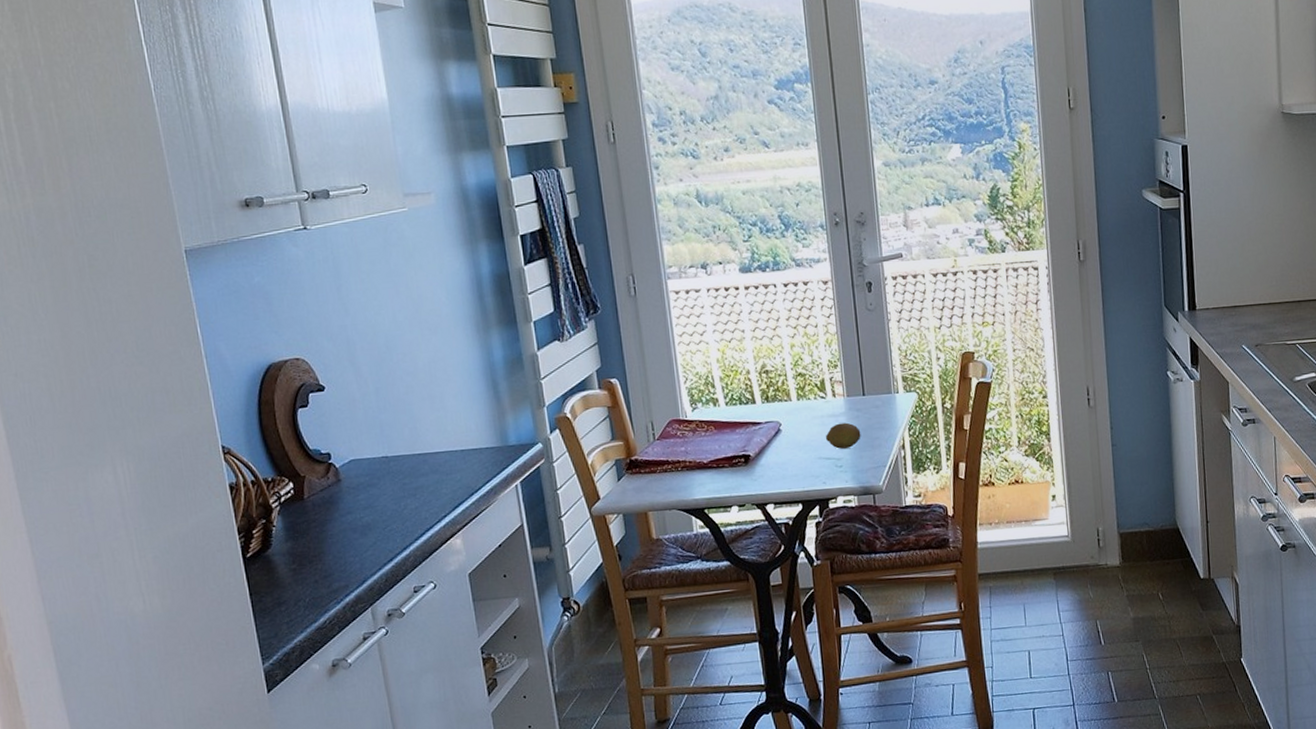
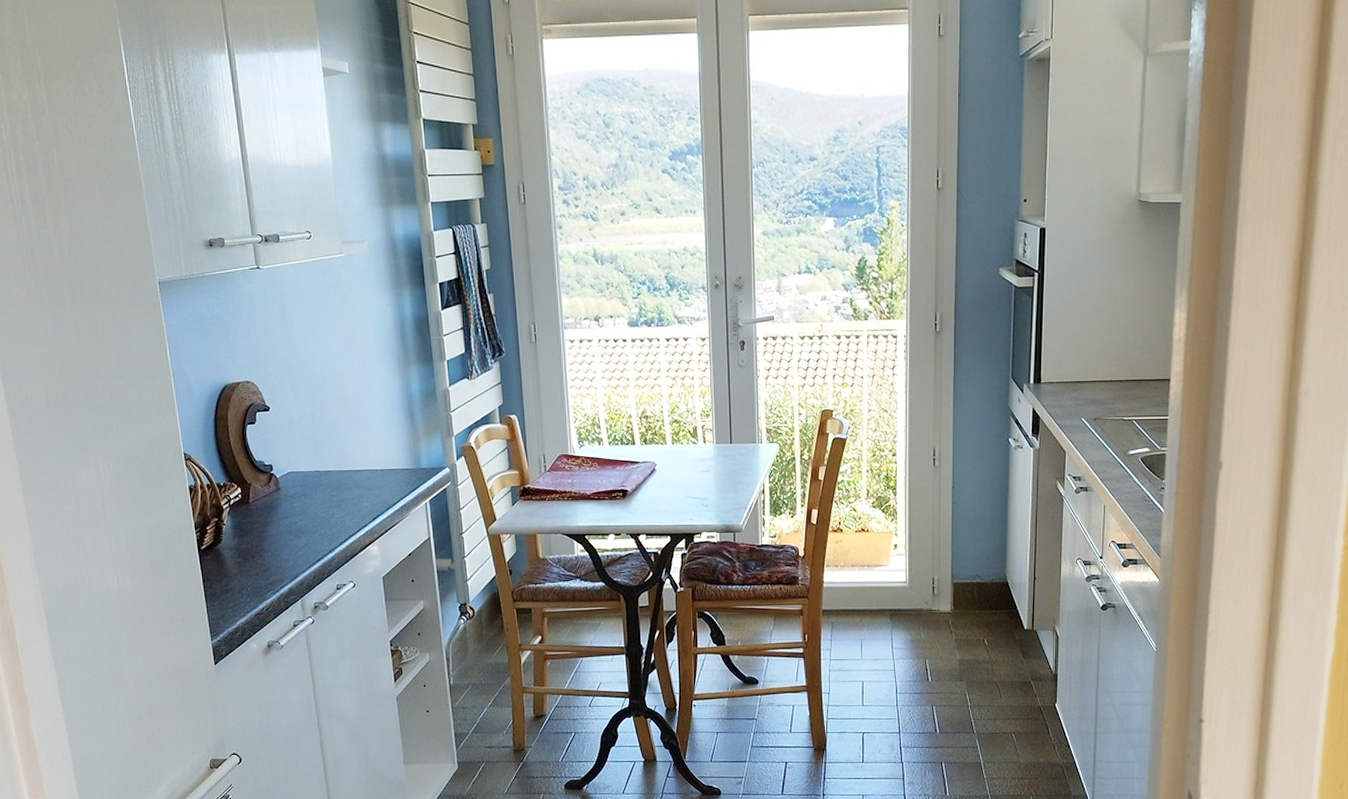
fruit: present [825,422,861,449] -> none [694,467,726,490]

